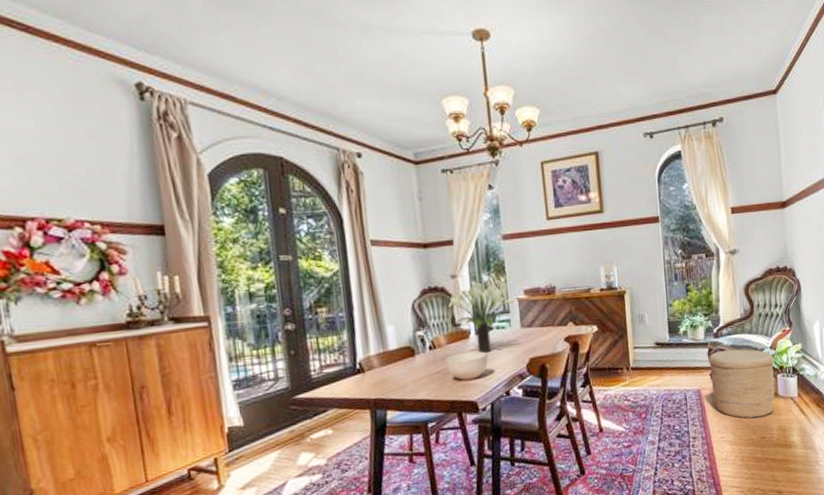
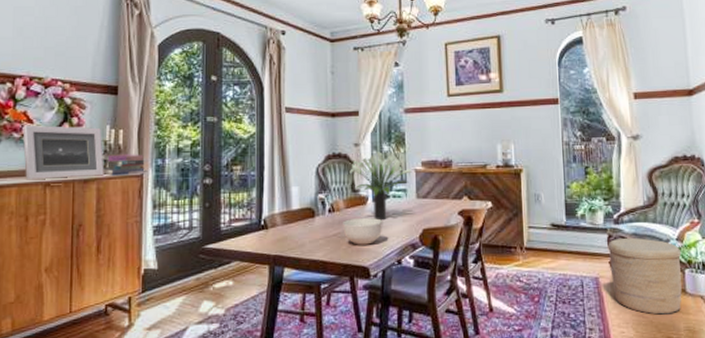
picture frame: none [47,275,163,342] -> present [22,125,104,181]
books: none [156,302,213,330] -> present [102,153,145,177]

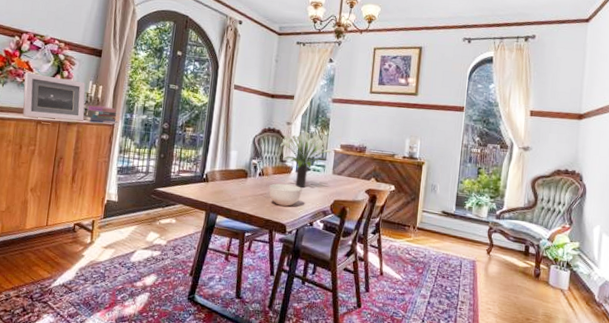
basket: present [608,238,682,315] -> none [486,231,550,300]

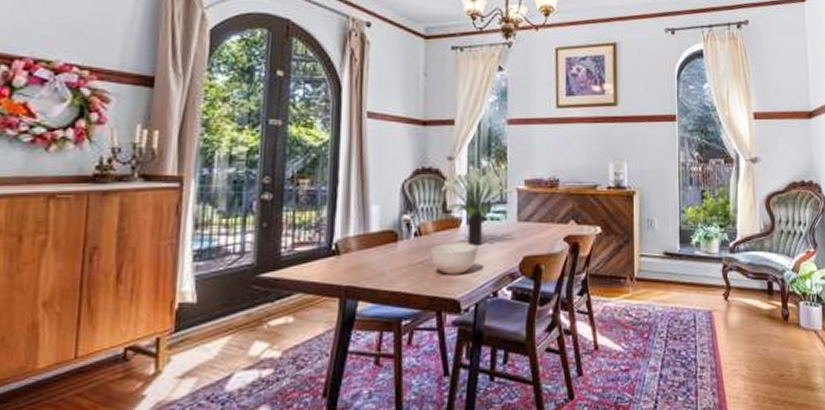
picture frame: present [22,72,85,122] -> none [20,120,132,190]
books: present [83,103,117,125] -> none [128,159,186,188]

